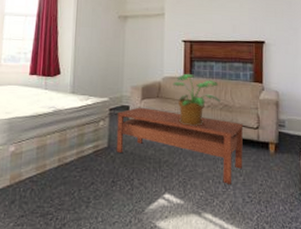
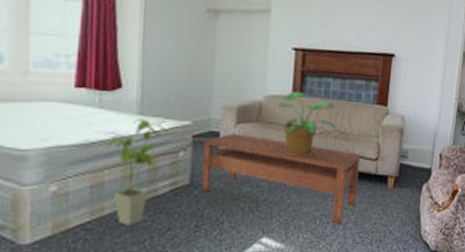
house plant: none [50,96,92,180] -> present [108,118,168,226]

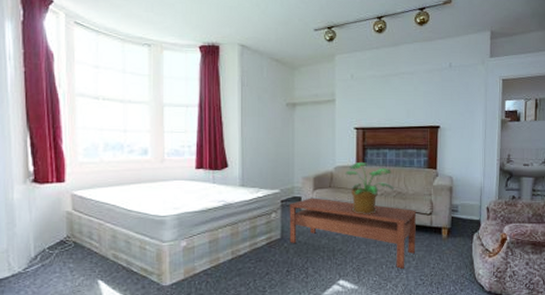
house plant: present [108,118,168,226] -> none [220,189,263,271]

